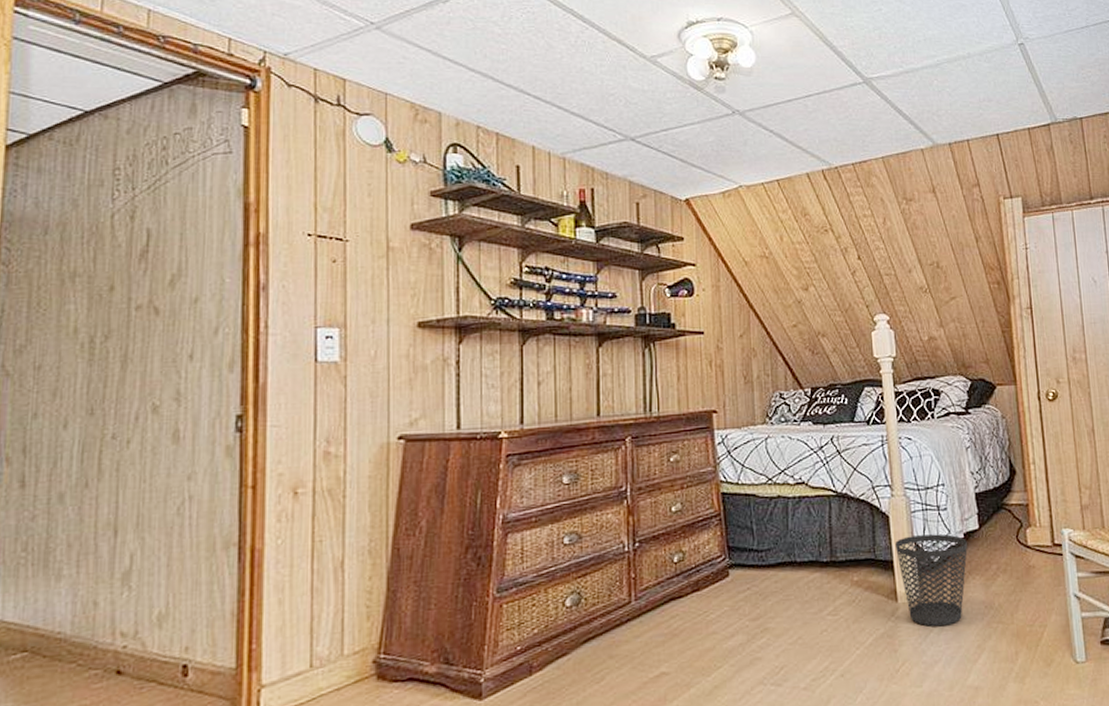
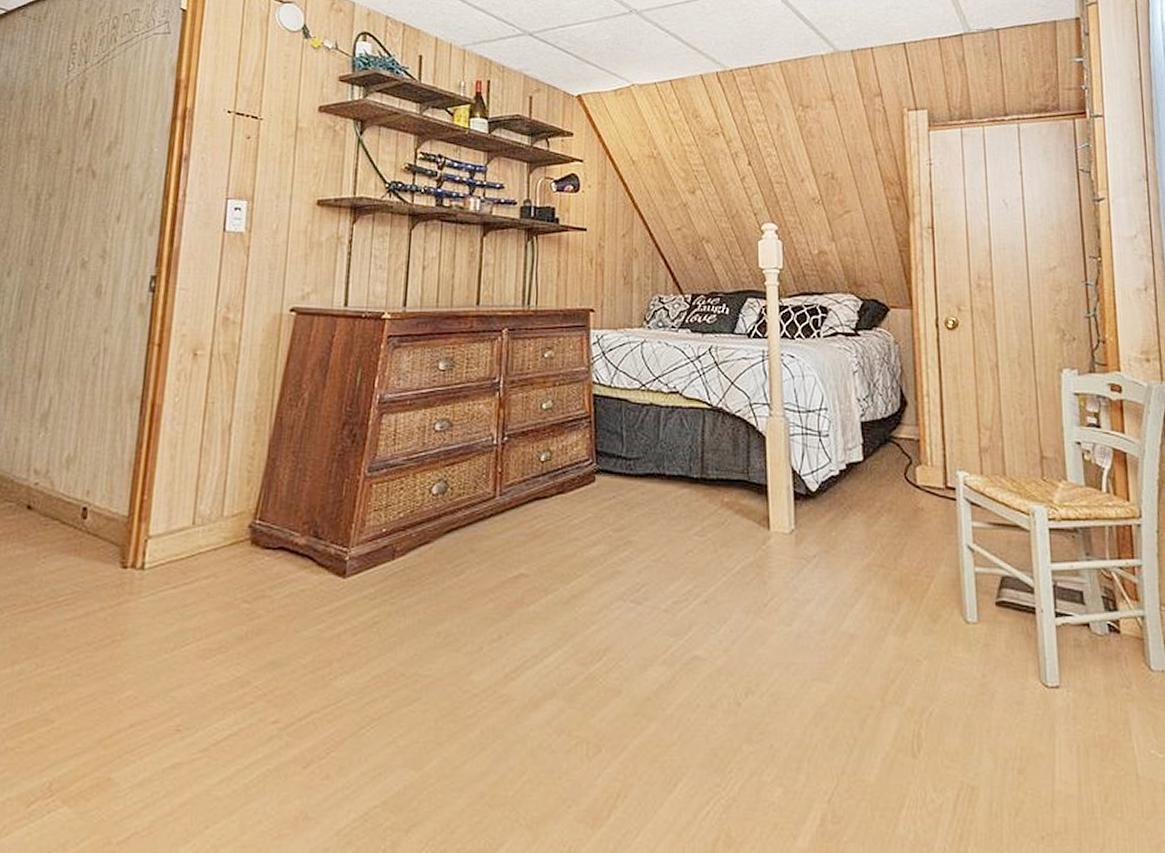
wastebasket: present [895,534,968,627] -> none [771,460,850,563]

